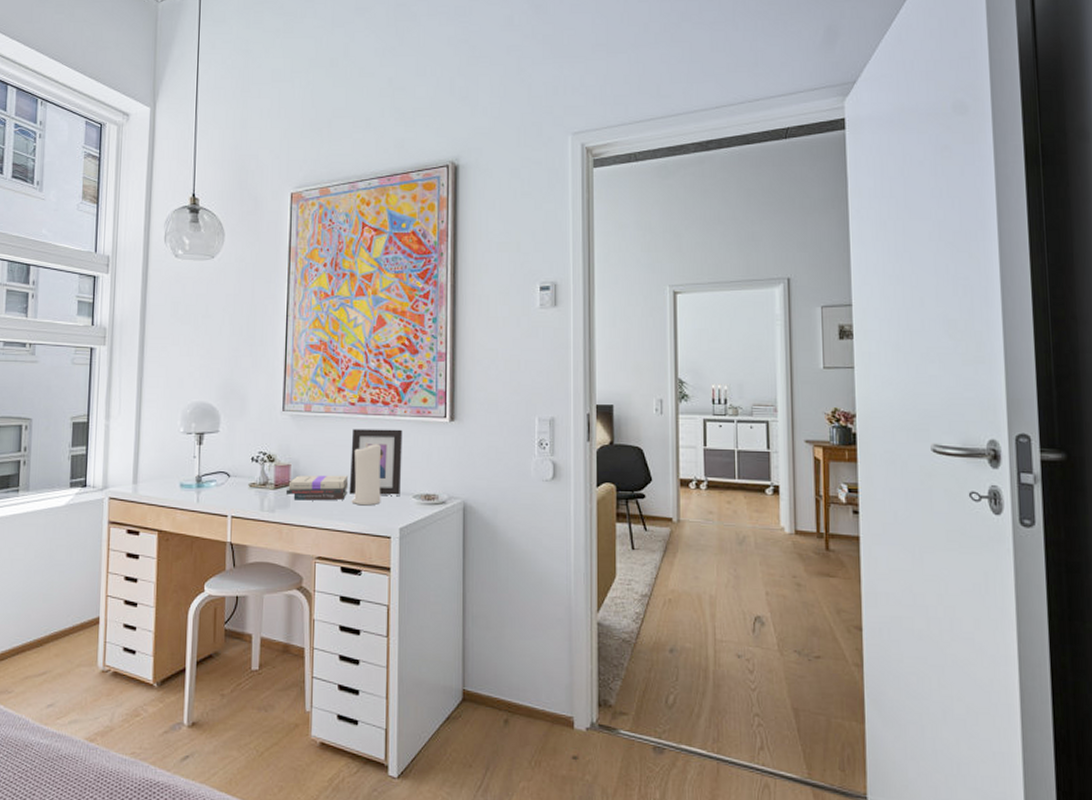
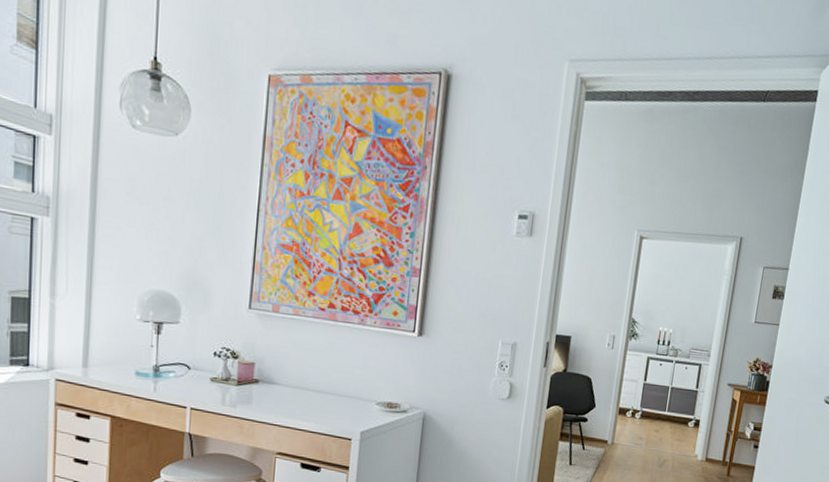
books: present [285,475,349,501] -> none [248,374,314,401]
picture frame: present [349,429,403,495] -> none [313,334,371,401]
candle: present [351,442,382,506] -> none [315,348,349,409]

